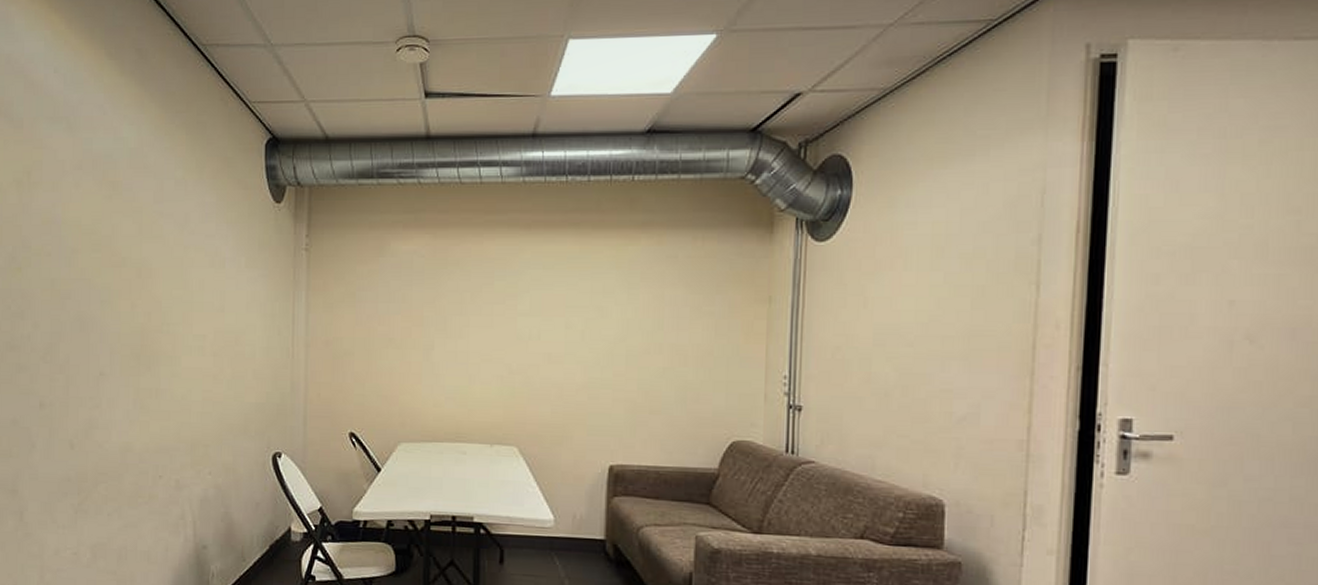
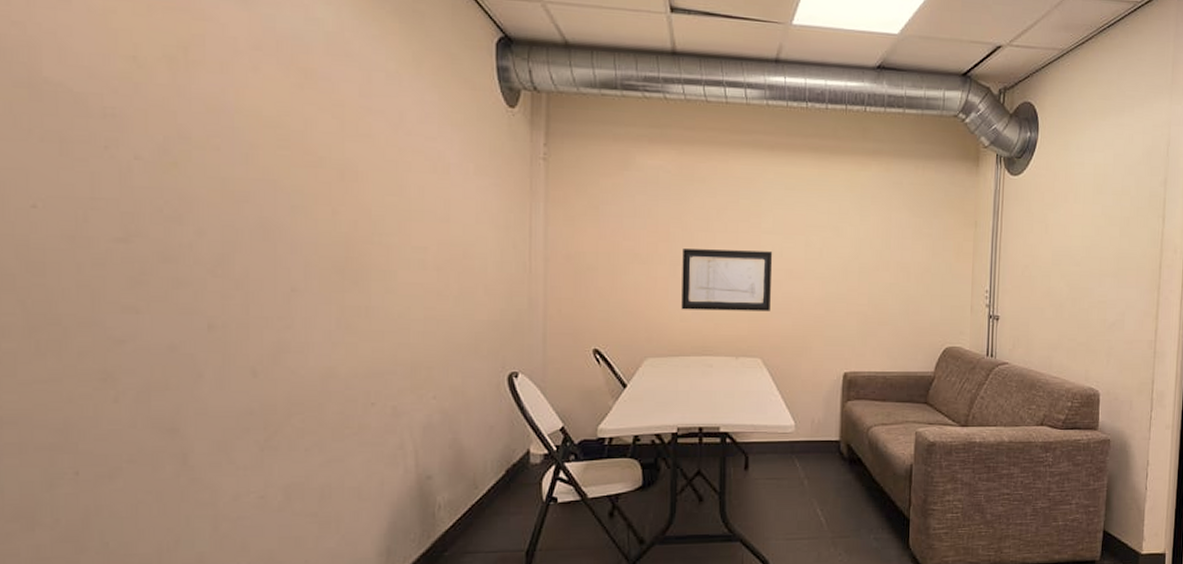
wall art: none [435,333,530,398] -> present [681,249,773,311]

